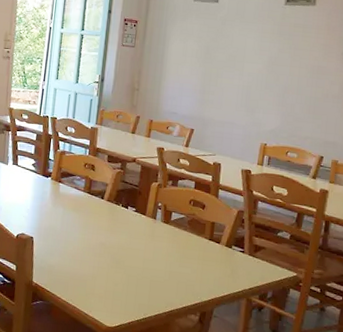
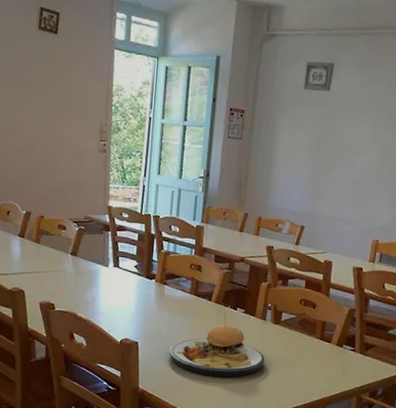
plate: none [62,210,155,275] -> present [169,312,265,378]

